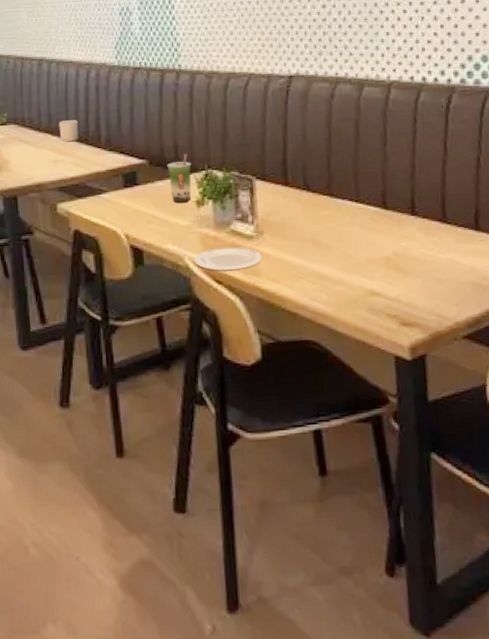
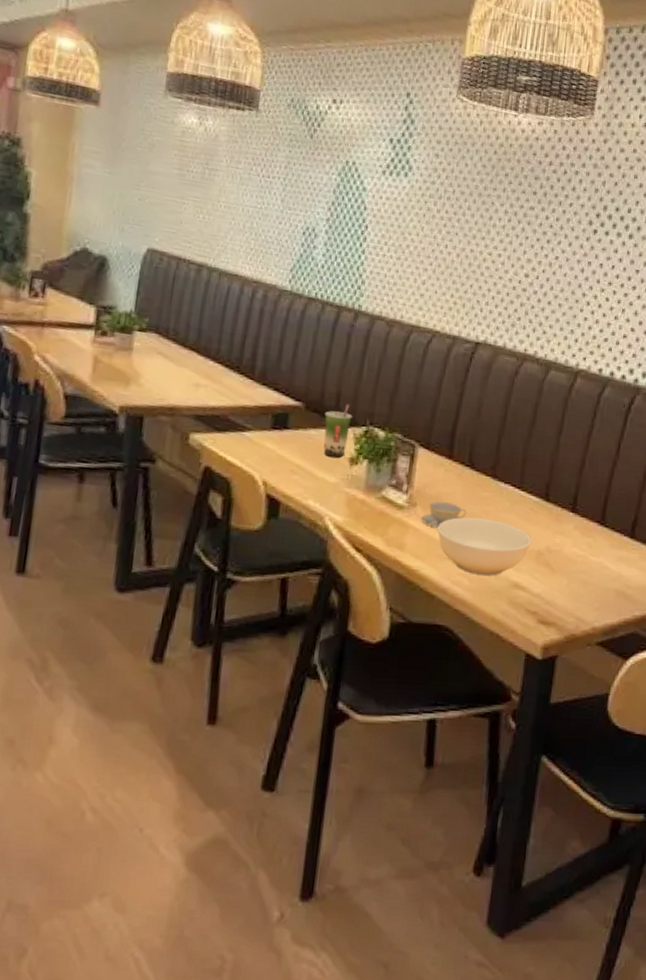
mug: present [59,120,79,142] -> none [207,340,233,367]
plate: present [194,246,262,272] -> none [335,512,410,541]
teacup: none [270,226,312,251] -> present [421,501,467,527]
bowl: none [287,235,378,288] -> present [438,517,531,576]

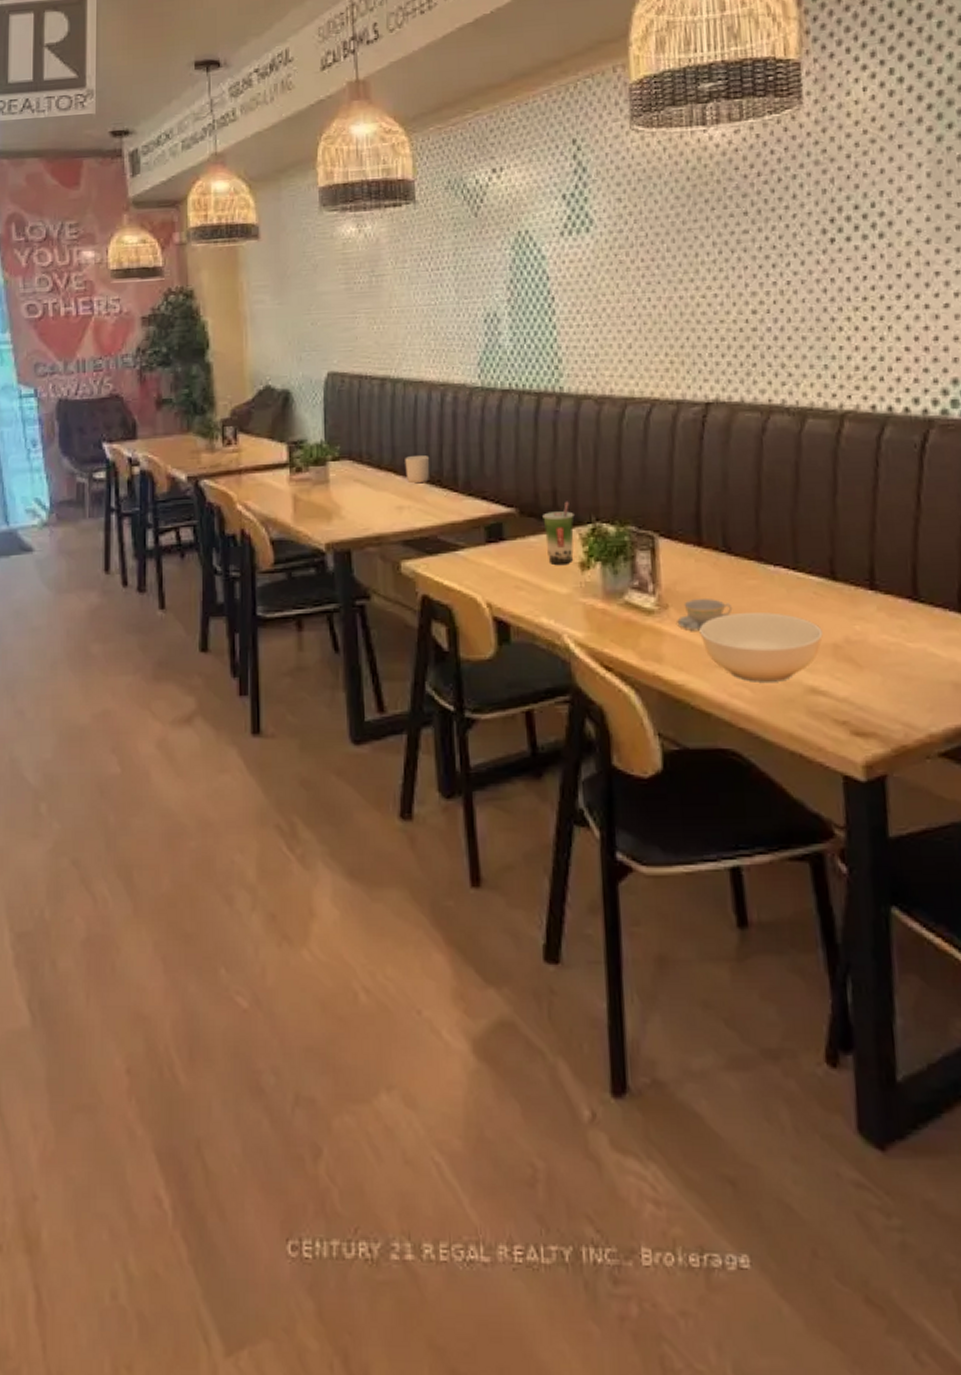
mug: none [207,340,233,367] -> present [405,455,431,484]

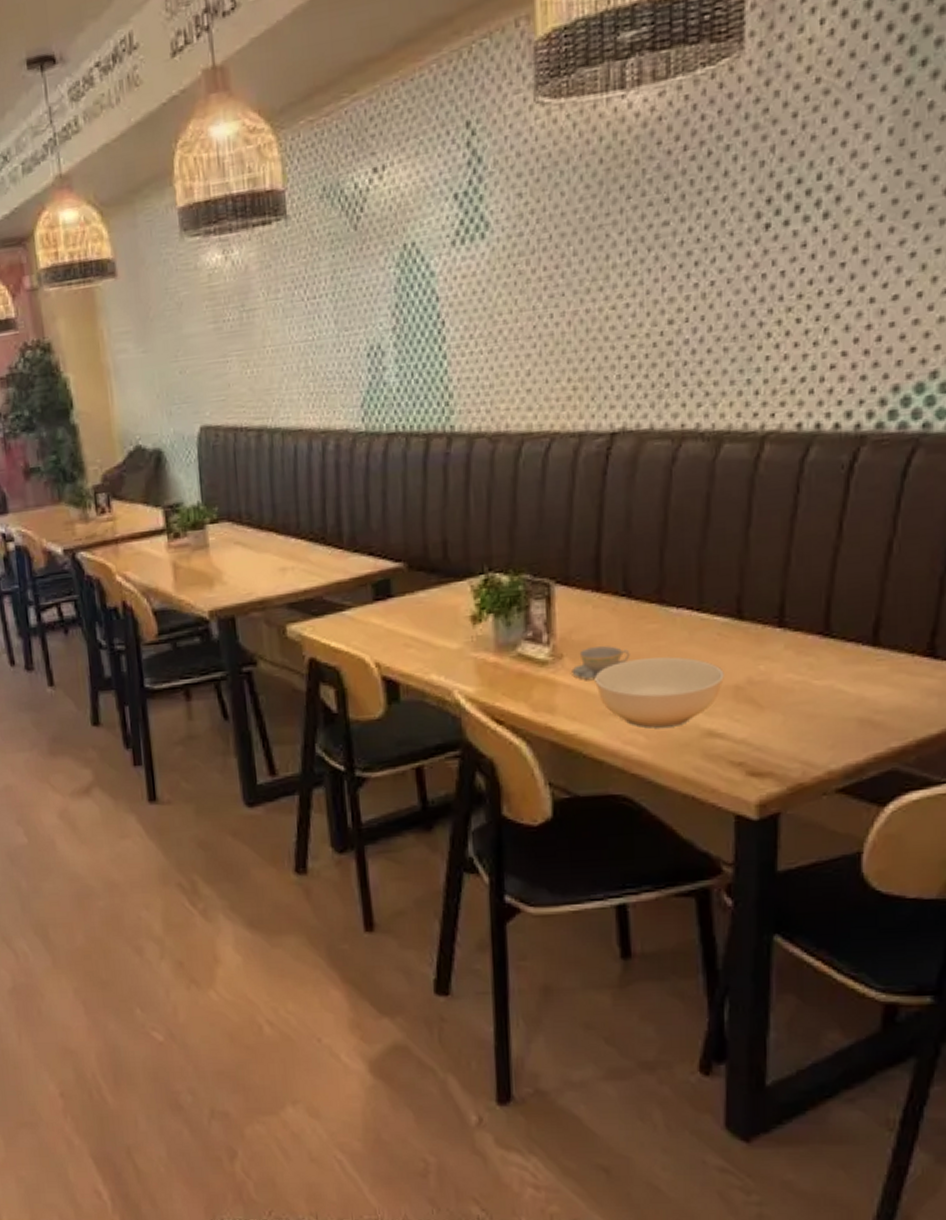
mug: present [405,455,431,484] -> none [286,511,314,543]
beverage cup: present [543,501,575,565] -> none [432,551,466,620]

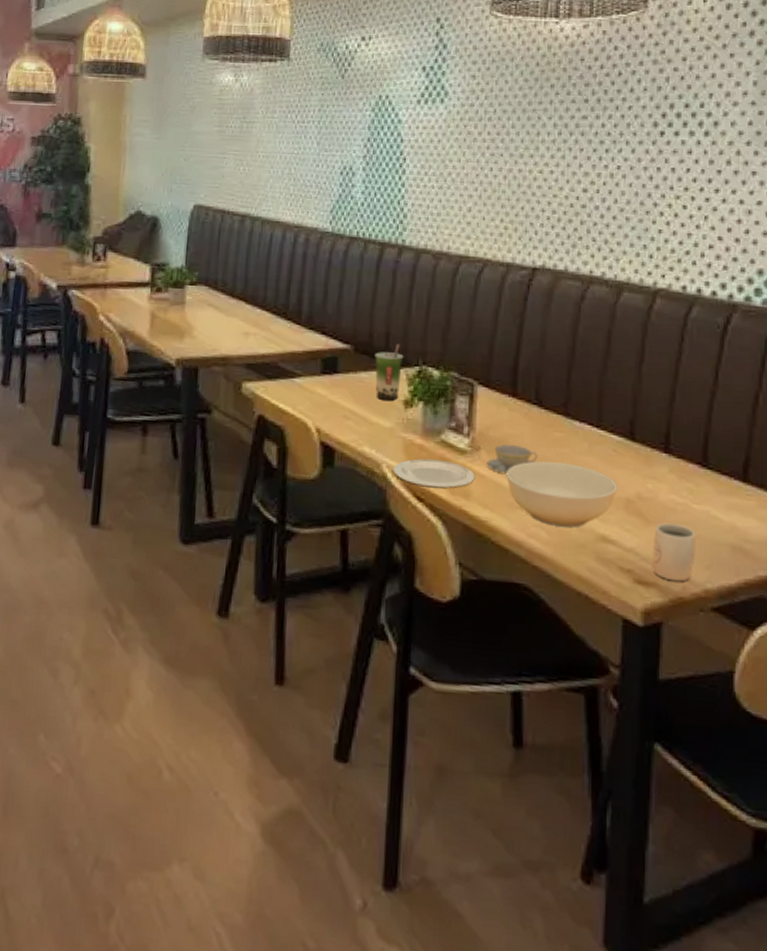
beverage cup: none [432,551,466,620] -> present [375,343,404,401]
plate: none [466,675,559,709] -> present [393,458,475,489]
mug: none [767,705,817,768] -> present [652,523,695,582]

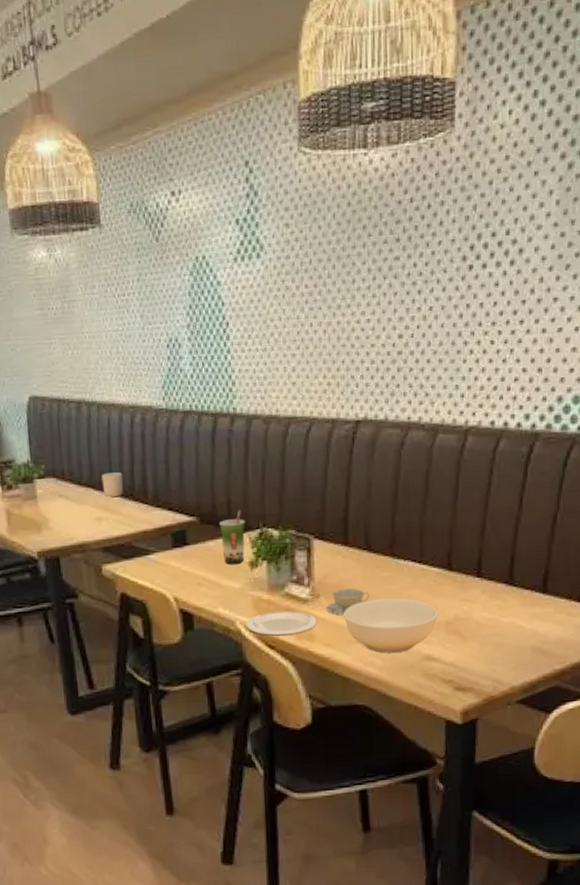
mug: none [255,288,278,314] -> present [102,472,124,498]
mug: present [652,523,695,582] -> none [468,636,504,684]

